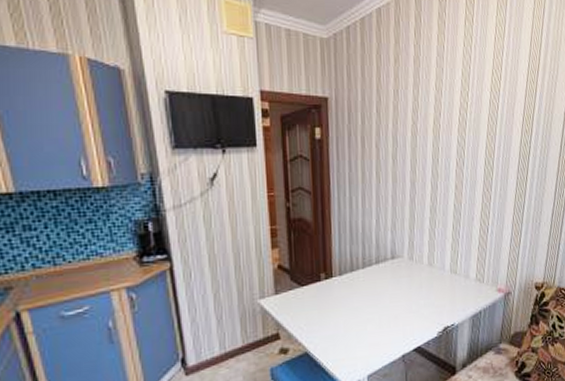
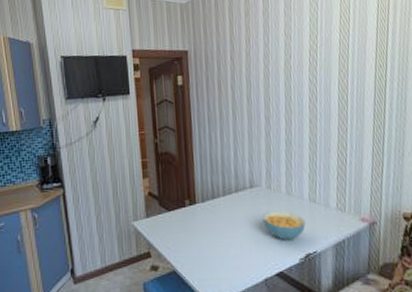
cereal bowl: none [403,283,445,314] -> present [262,211,306,240]

